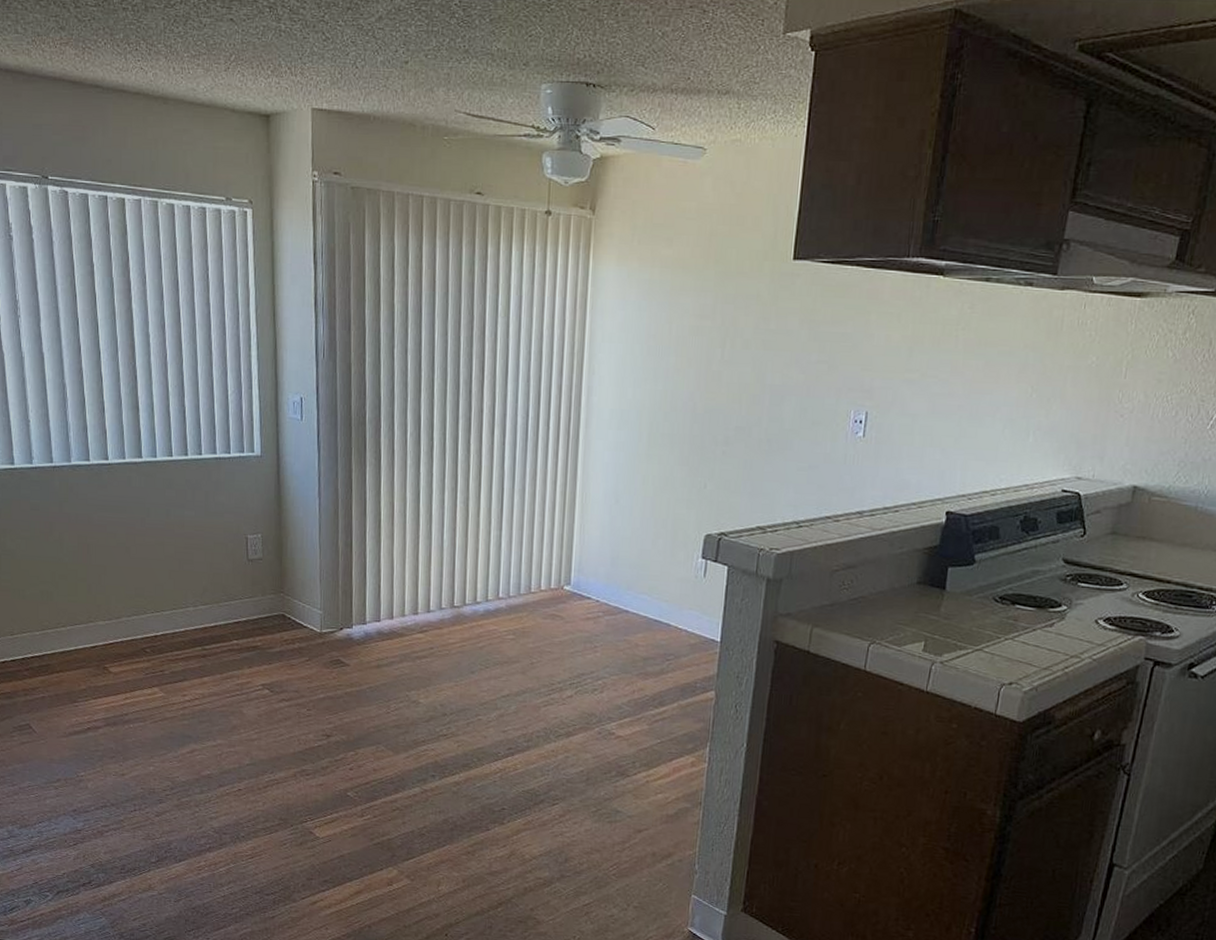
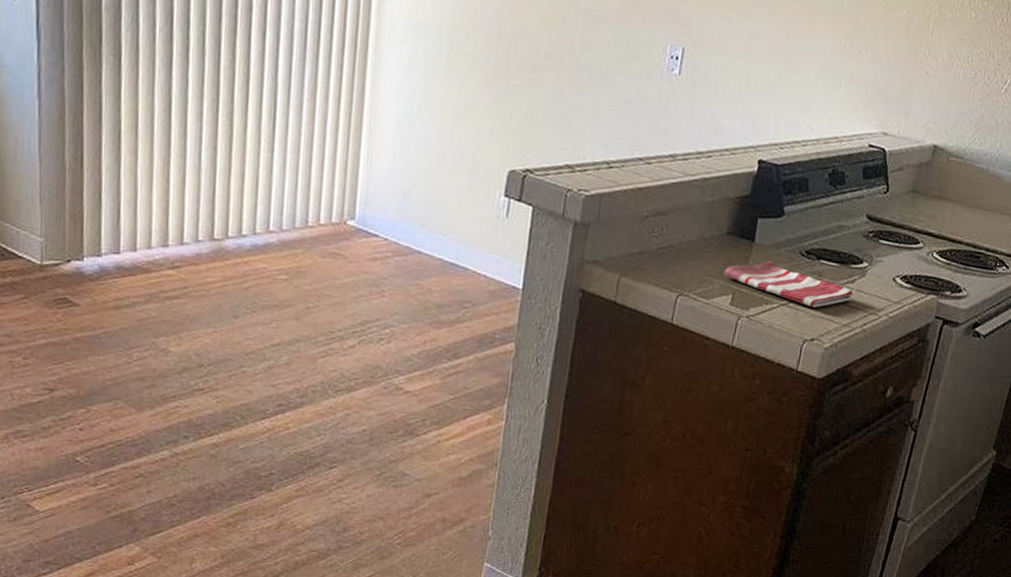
dish towel: none [915,608,1052,652] -> present [723,261,853,308]

